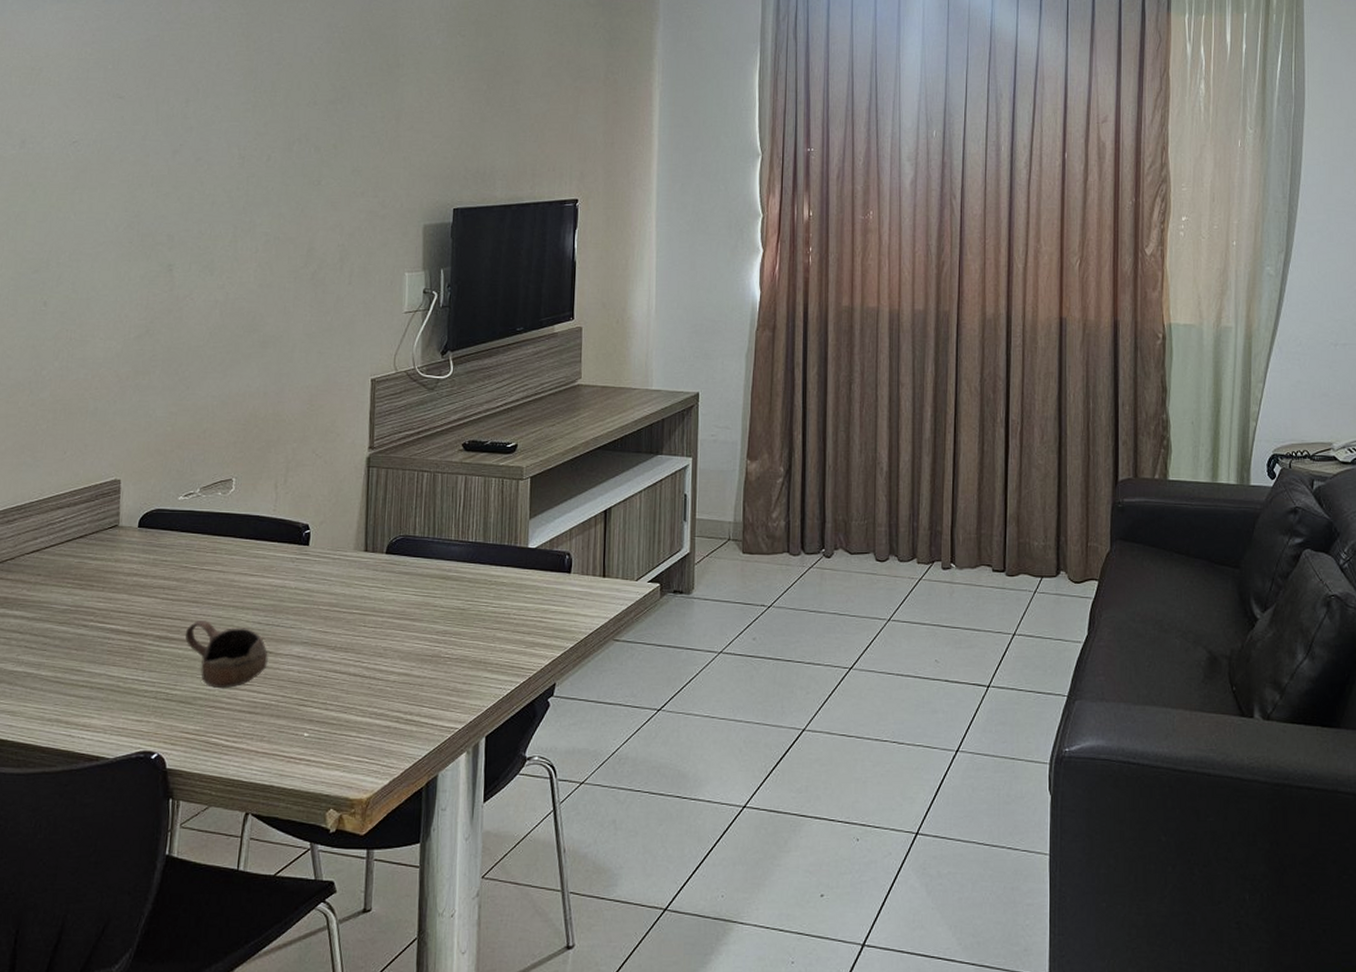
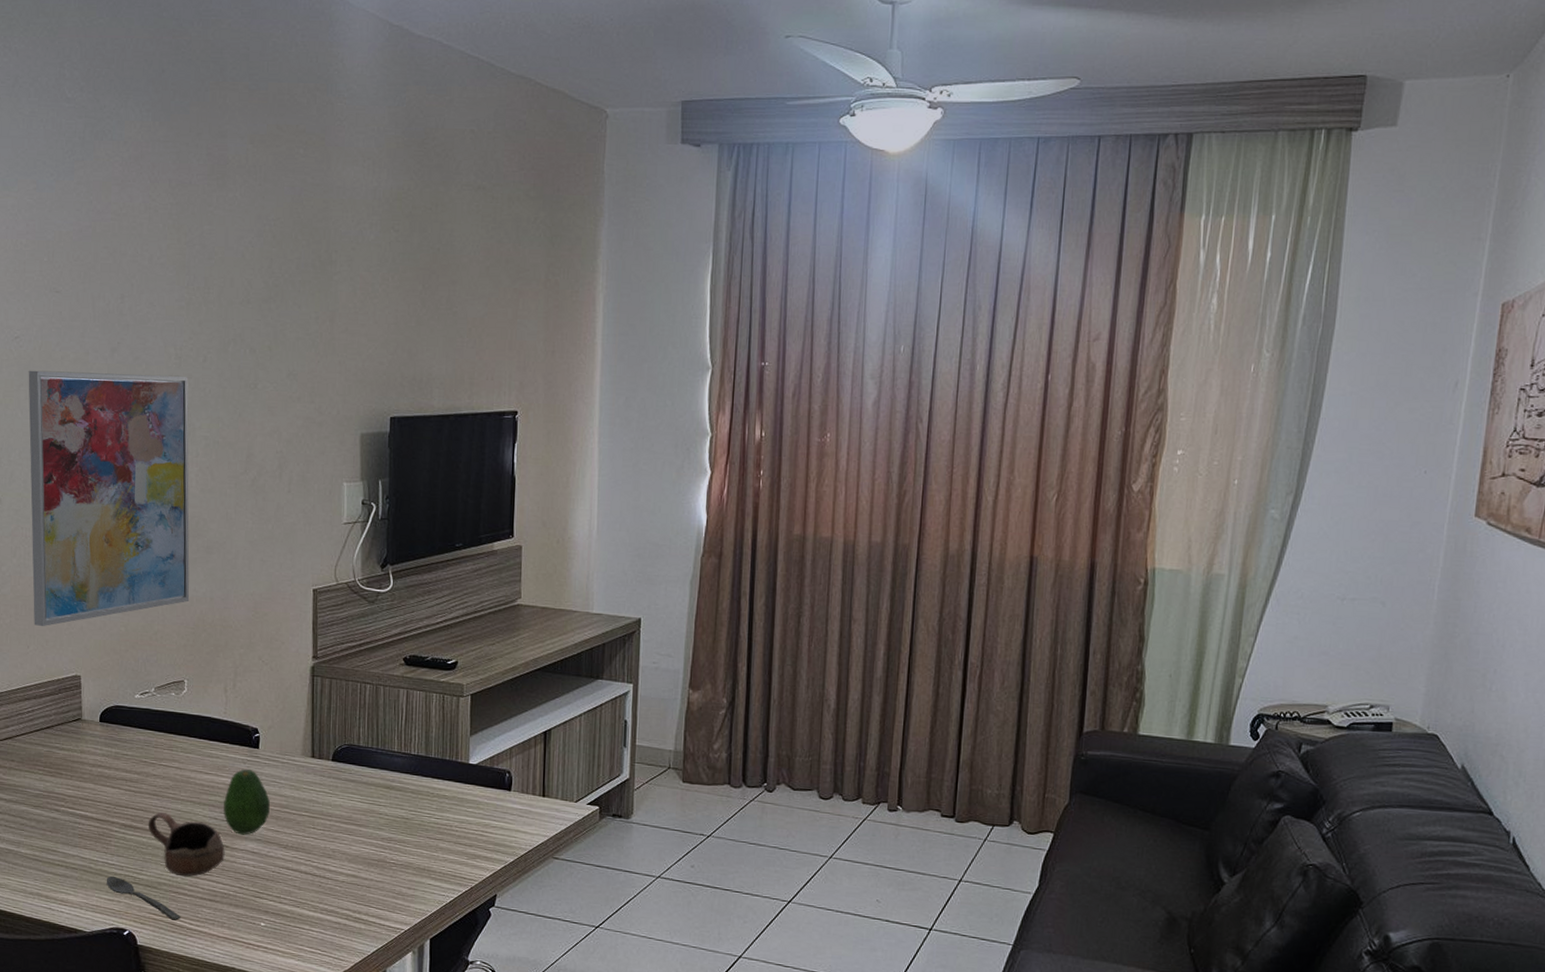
wall art: none [73,173,251,430] -> present [28,370,190,626]
spoon: none [135,695,217,738] -> present [106,876,181,921]
fruit: none [267,569,319,639] -> present [222,769,270,835]

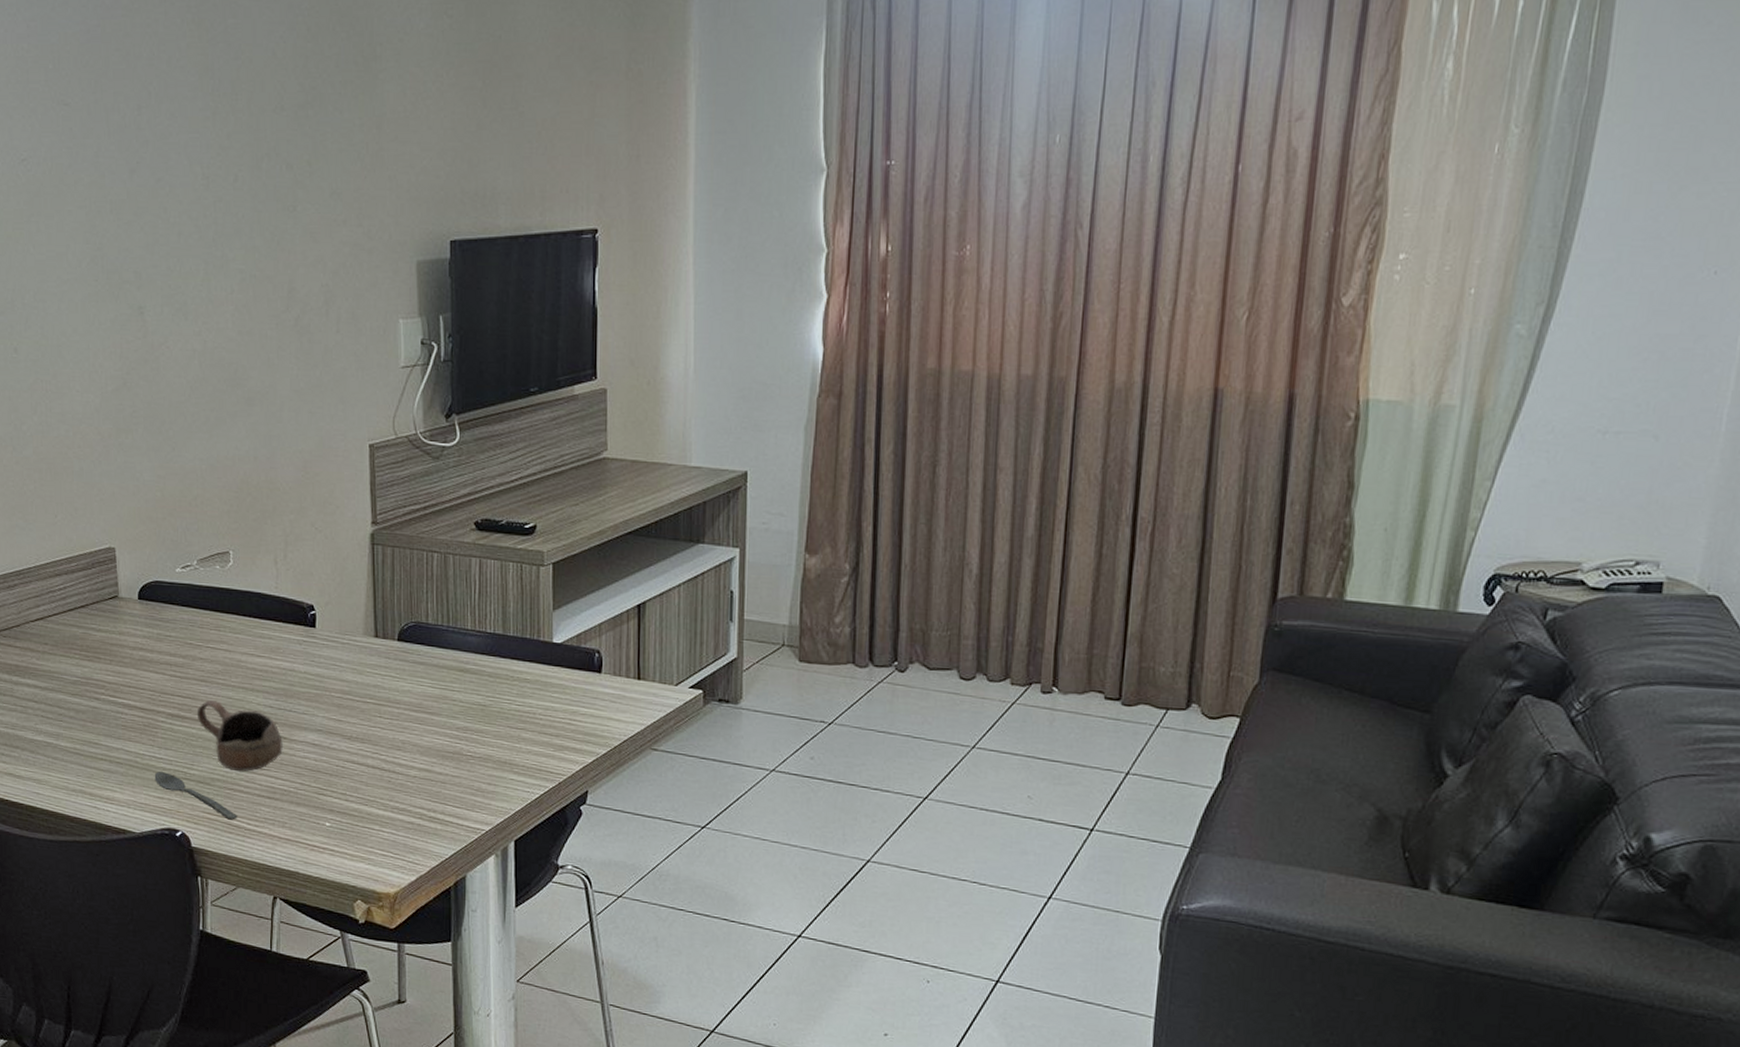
wall art: present [28,370,190,626] -> none [38,197,231,492]
fruit: present [222,769,270,835] -> none [278,651,330,725]

